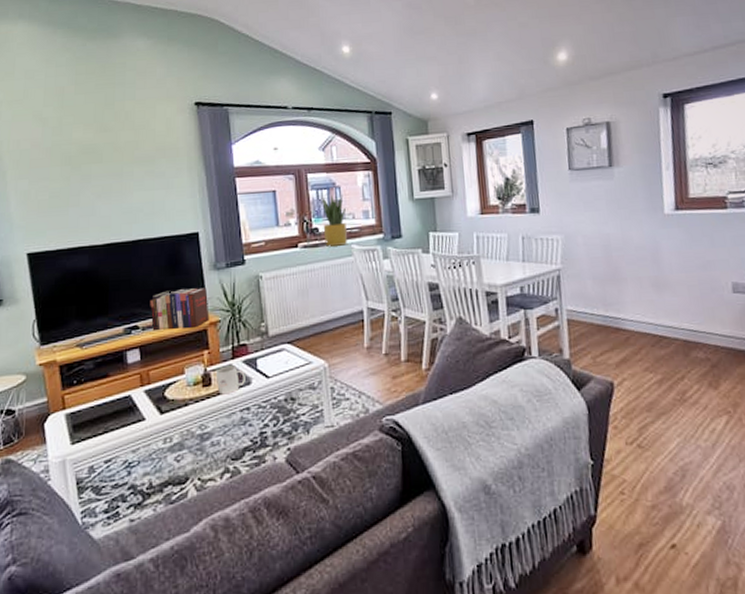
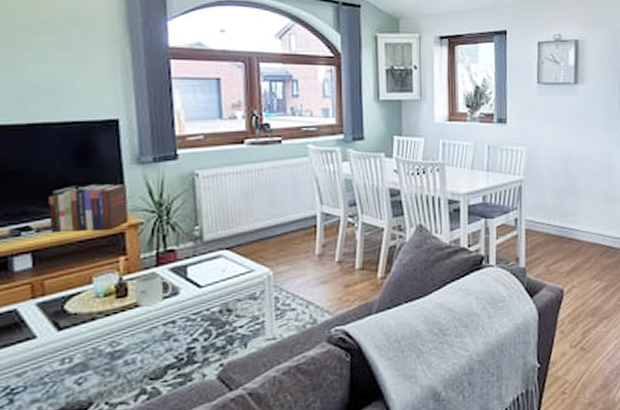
planter: present [320,194,347,247] -> none [274,88,303,145]

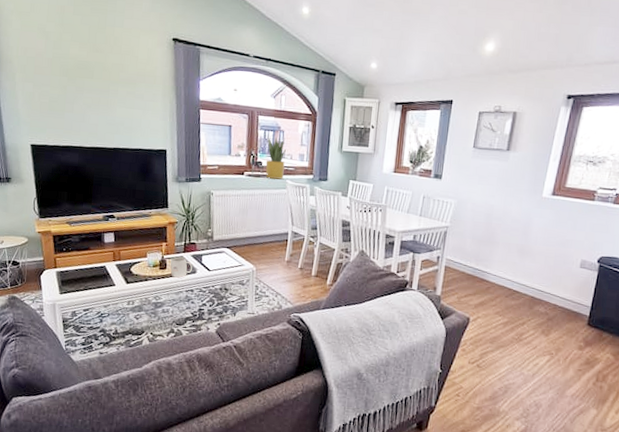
books: present [48,183,129,234] -> none [124,192,170,225]
planter: none [274,88,303,145] -> present [265,136,286,180]

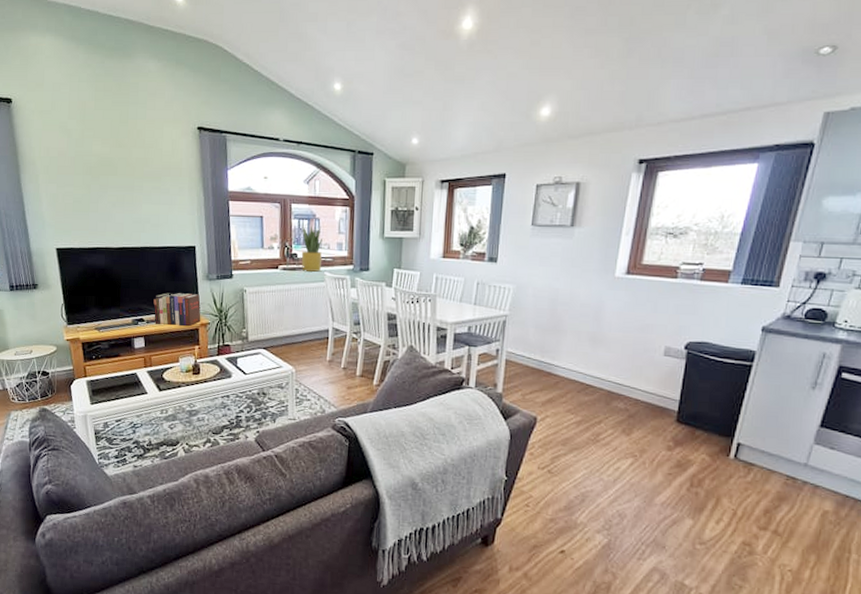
books: none [124,192,170,225] -> present [153,292,201,327]
mug: present [170,256,192,278] -> none [203,360,227,383]

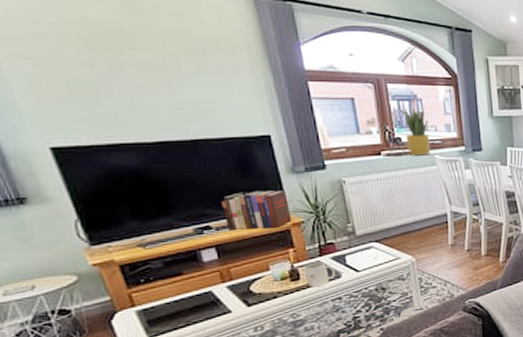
mug: none [203,360,227,383] -> present [303,262,335,288]

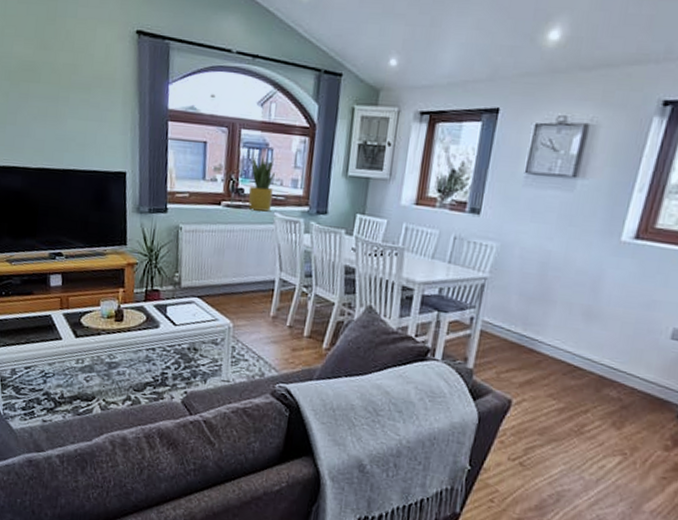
books: present [221,190,292,231] -> none [74,224,128,266]
mug: present [303,262,335,288] -> none [127,306,155,333]

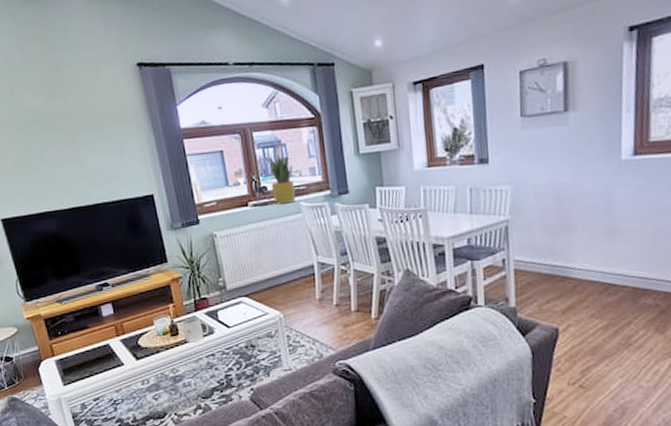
mug: none [127,306,155,333] -> present [181,317,209,343]

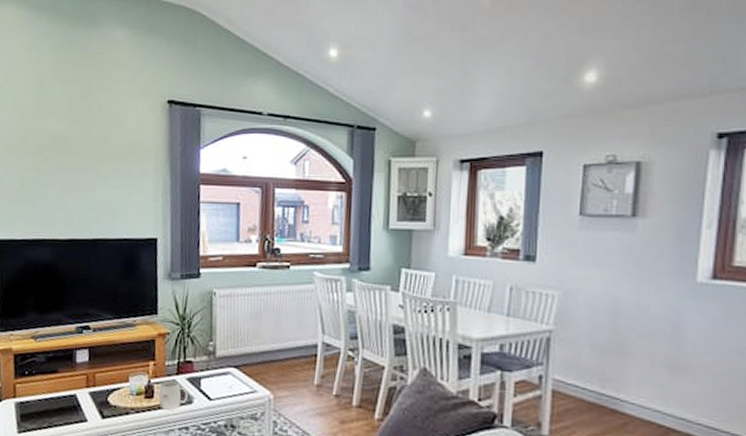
planter: present [267,152,295,205] -> none [285,214,312,271]

